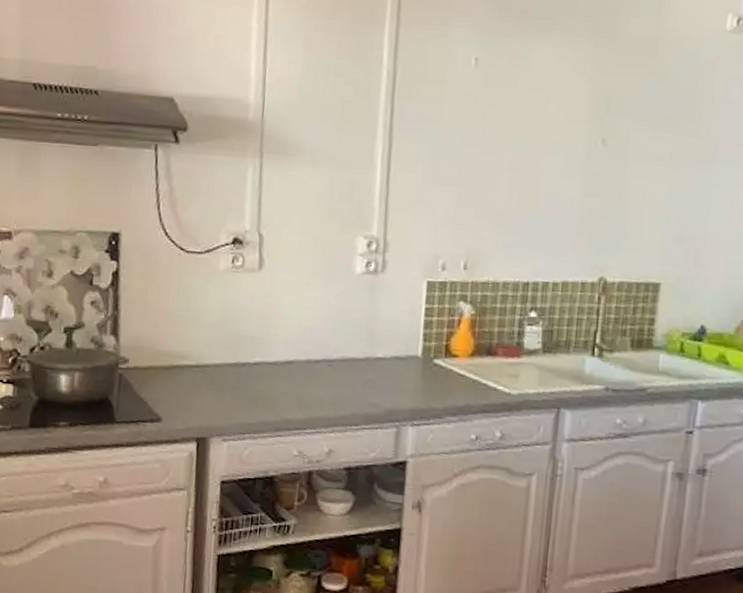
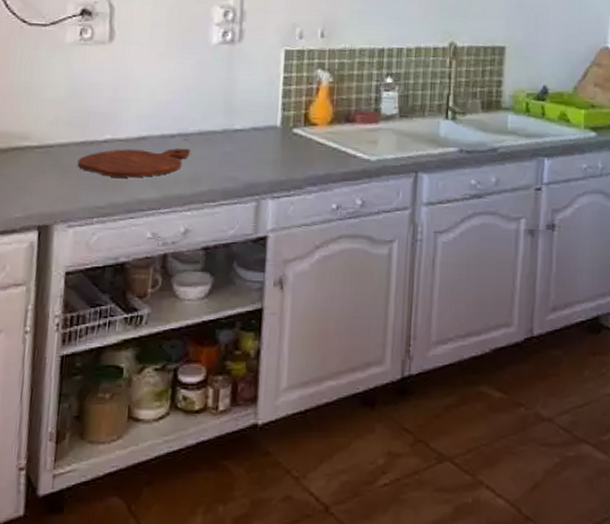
cutting board: none [230,371,334,399] -> present [77,148,190,178]

